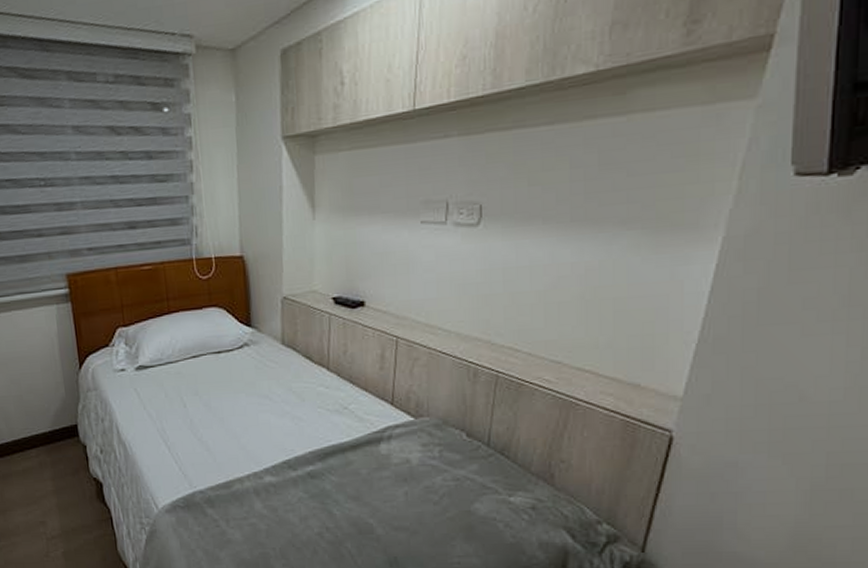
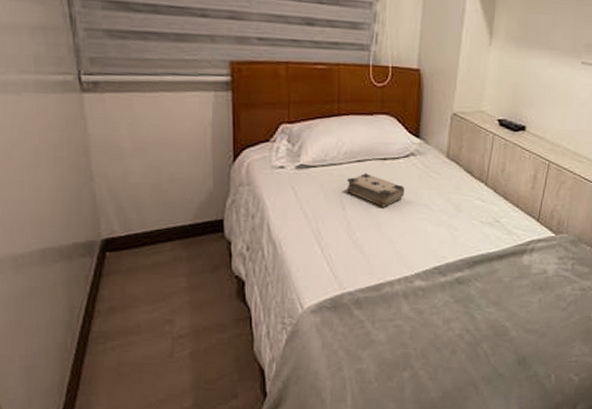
book: none [184,368,243,403] -> present [345,173,405,209]

